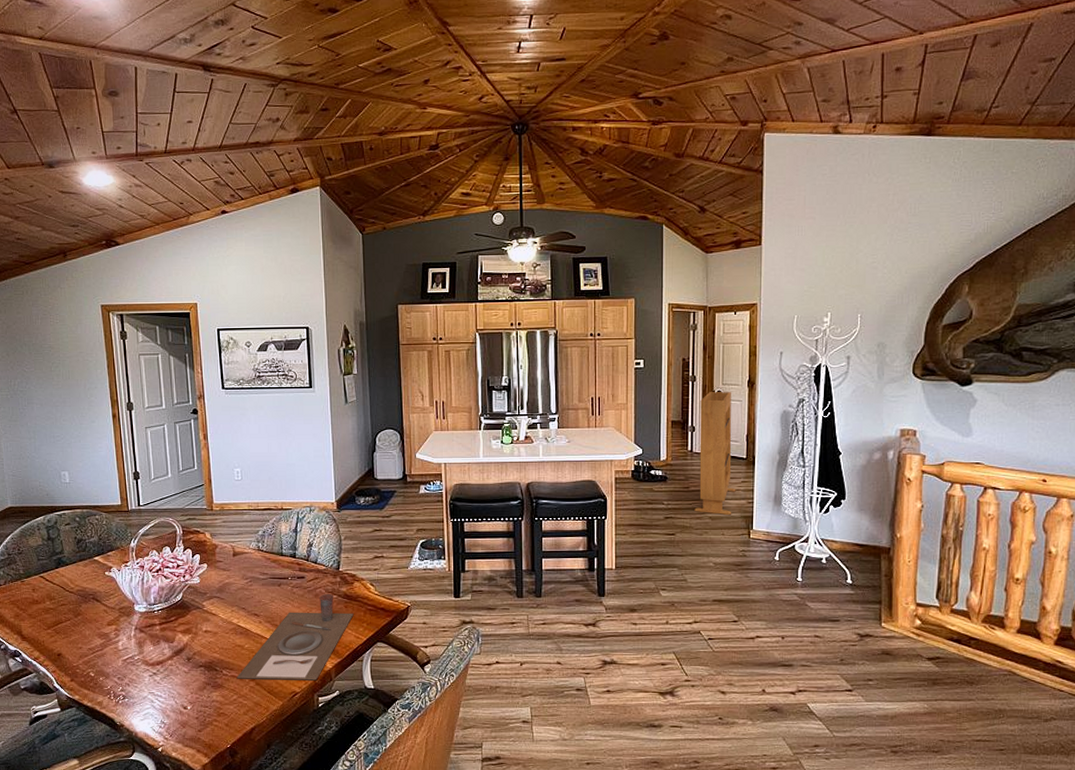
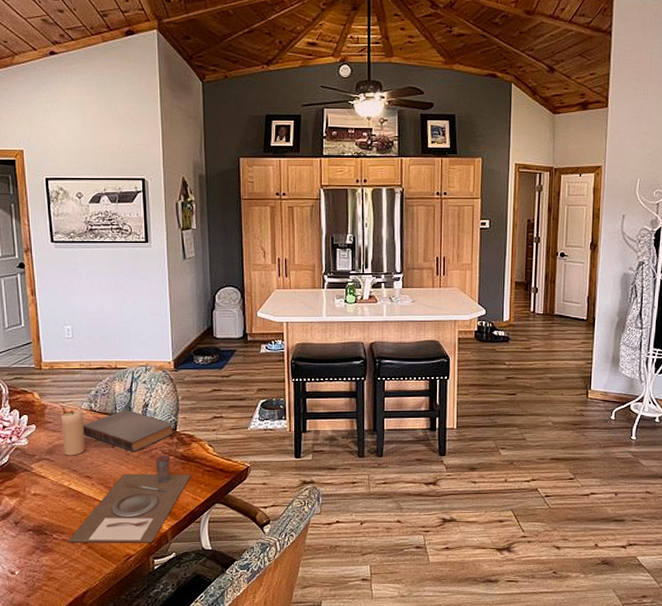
candle: none [231,549,253,594] -> present [61,409,85,456]
book: none [251,549,337,590] -> present [83,410,174,452]
shoe rack: present [694,392,736,515] -> none [535,254,576,375]

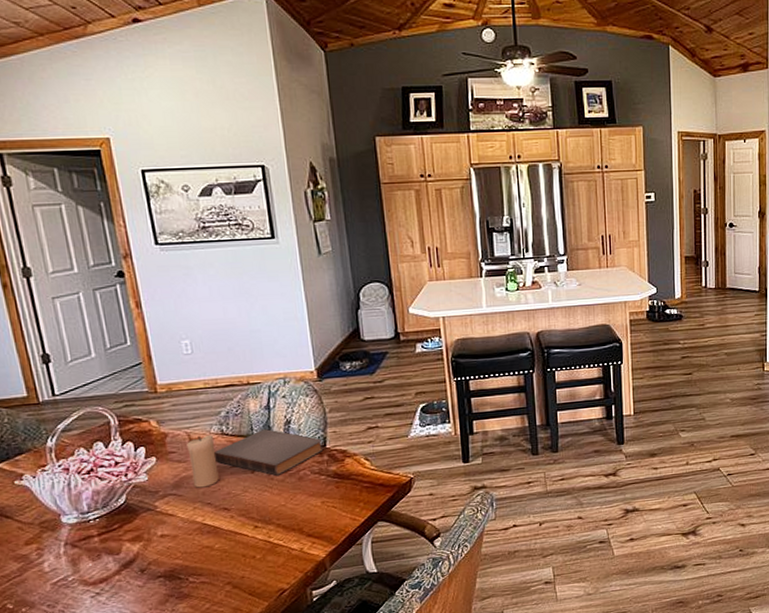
place setting: present [67,454,191,543] -> none [207,474,348,585]

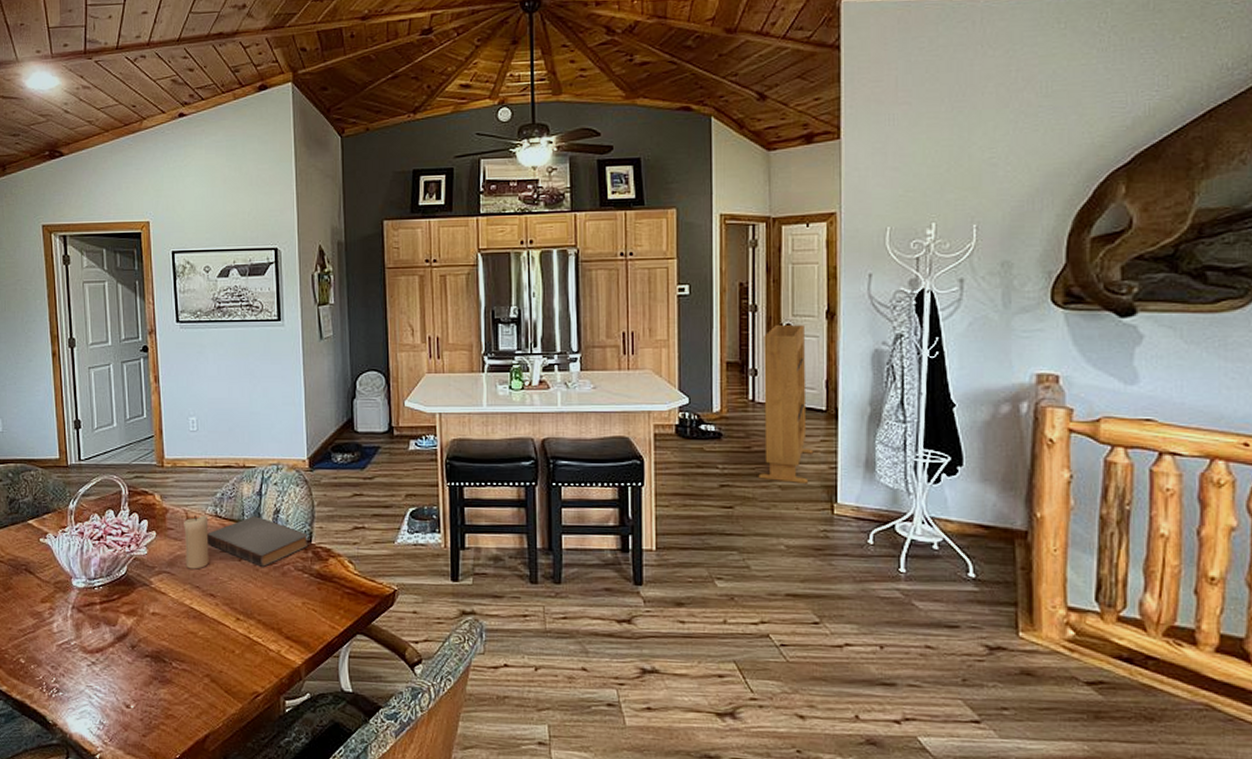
shoe rack: none [710,224,750,350] -> present [758,325,814,483]

